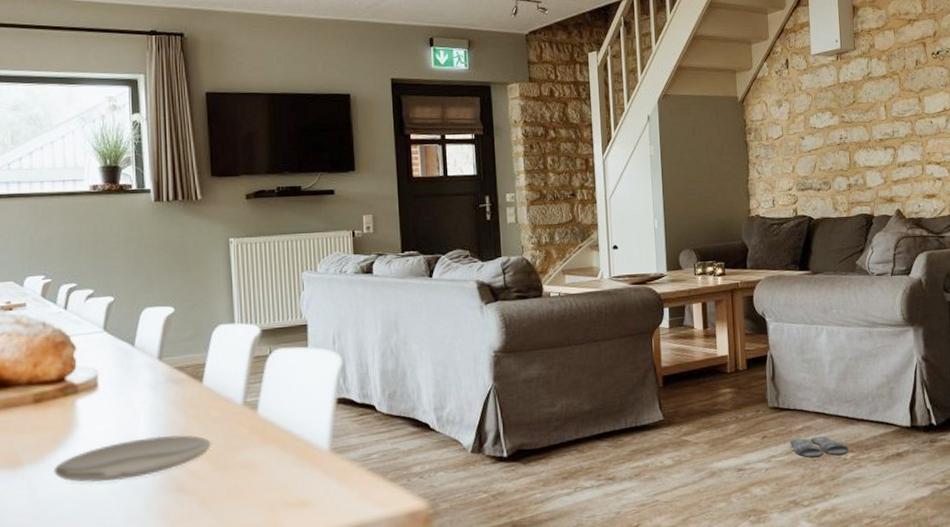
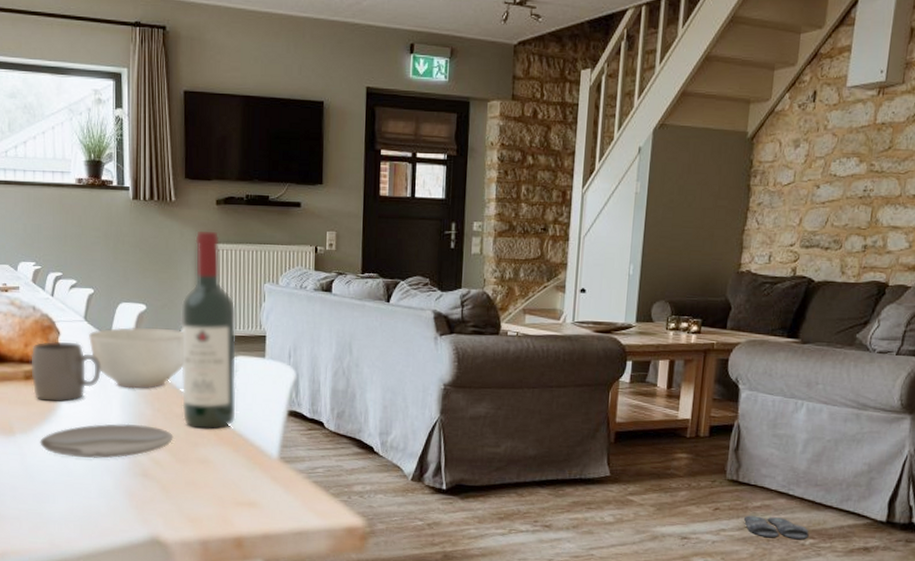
mug: none [40,355,126,425] -> present [30,341,102,402]
bowl: none [108,328,219,398] -> present [88,326,184,389]
wine bottle: none [213,224,281,431] -> present [181,229,237,429]

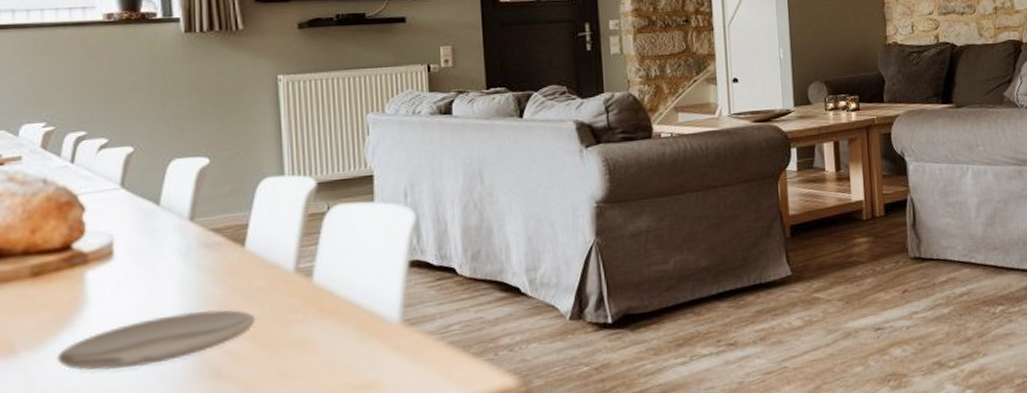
mug: present [30,341,102,402] -> none [39,217,149,302]
bowl: present [88,326,184,389] -> none [127,181,266,266]
wine bottle: present [181,229,237,429] -> none [257,58,342,303]
slippers: present [744,515,809,540] -> none [934,288,998,313]

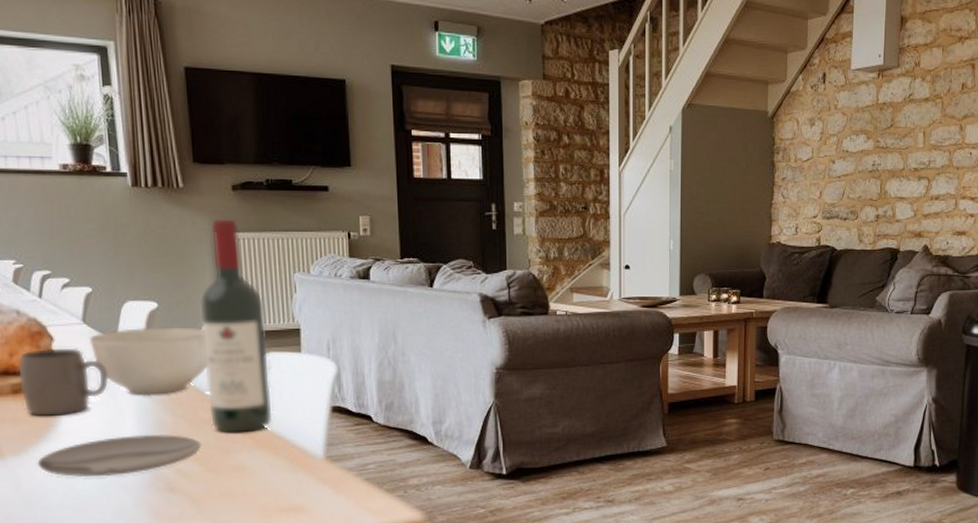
mug: none [39,217,149,302] -> present [17,348,110,417]
bowl: none [127,181,266,266] -> present [89,327,208,395]
wine bottle: none [257,58,342,303] -> present [199,217,274,433]

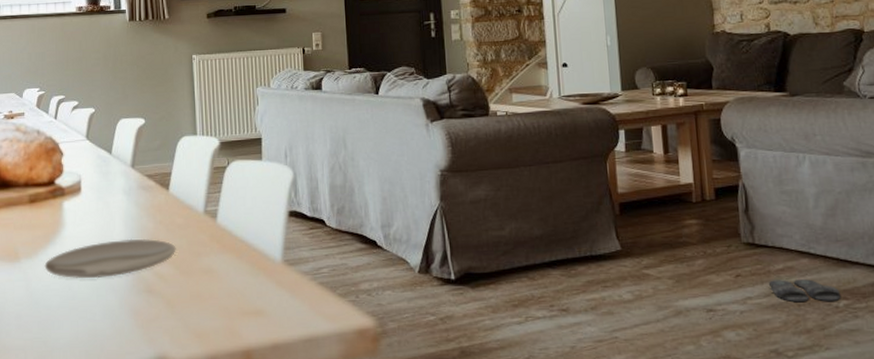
mug: present [17,348,110,417] -> none [34,161,104,224]
bowl: present [89,327,208,395] -> none [90,139,183,203]
wine bottle: present [199,217,274,433] -> none [178,41,238,238]
slippers: none [792,471,850,492] -> present [769,279,841,303]

